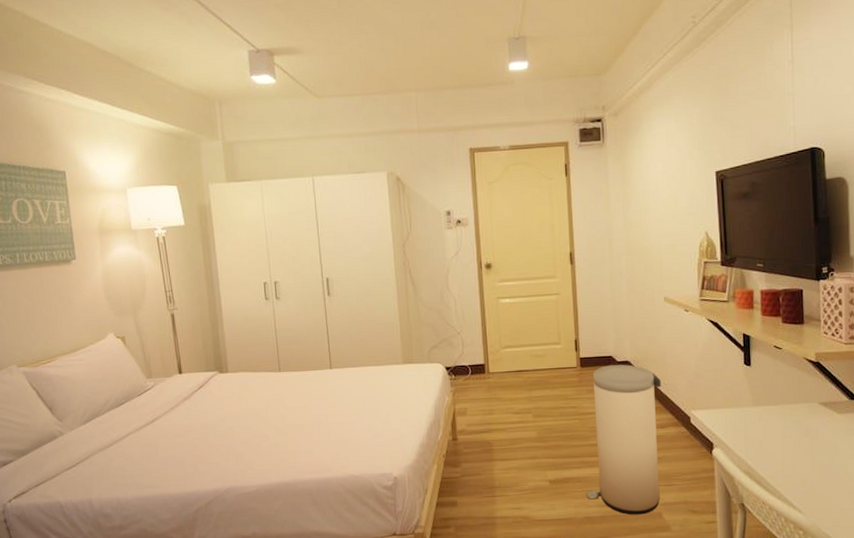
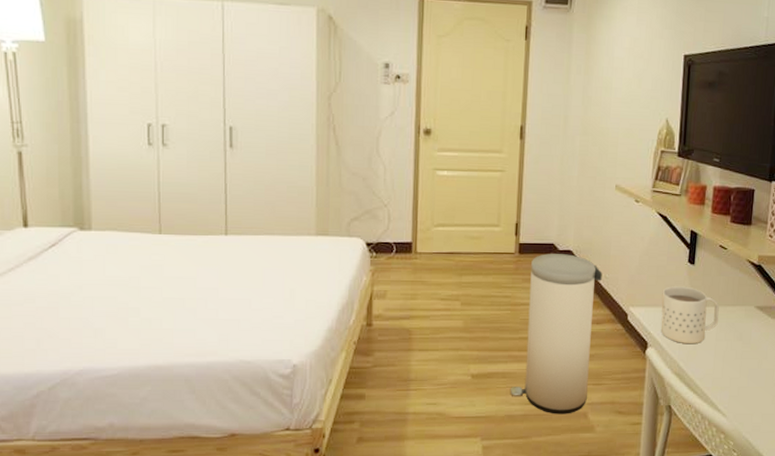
mug: none [721,387,782,443] -> present [661,286,719,345]

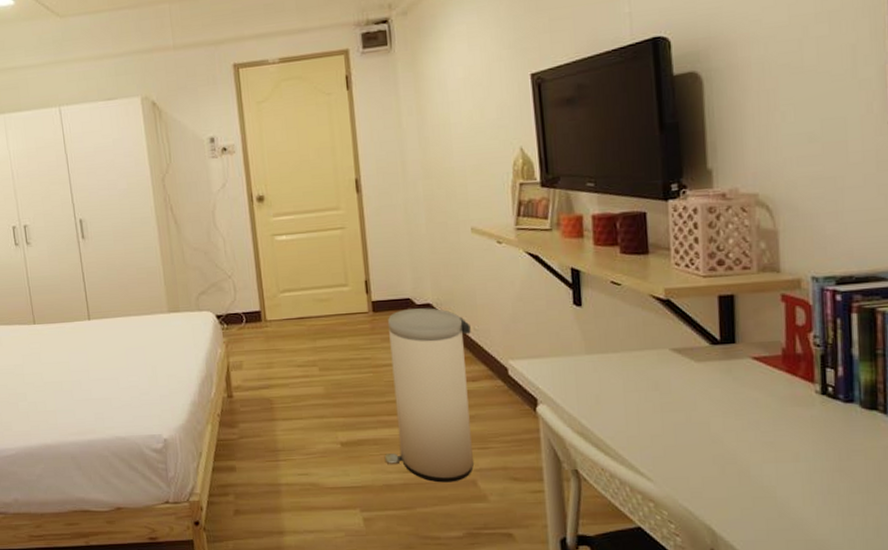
mug: present [661,286,719,345] -> none [546,332,623,399]

